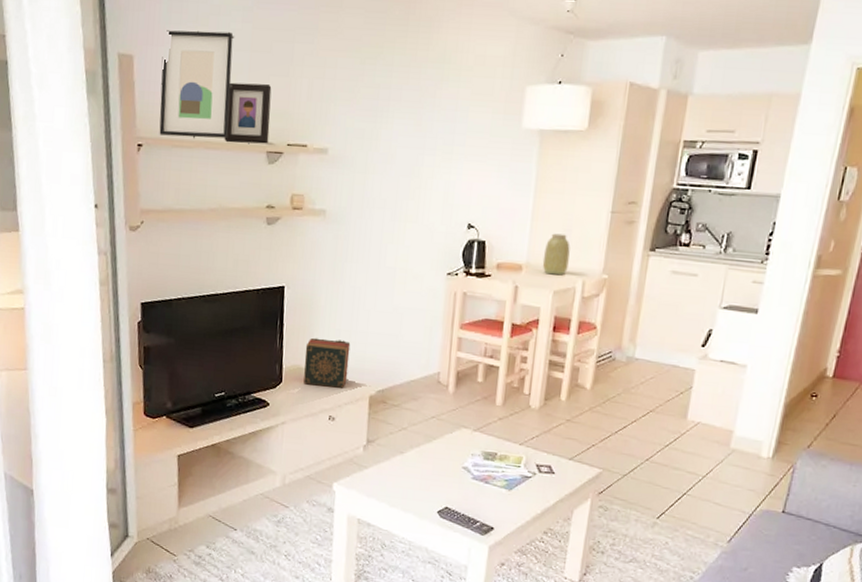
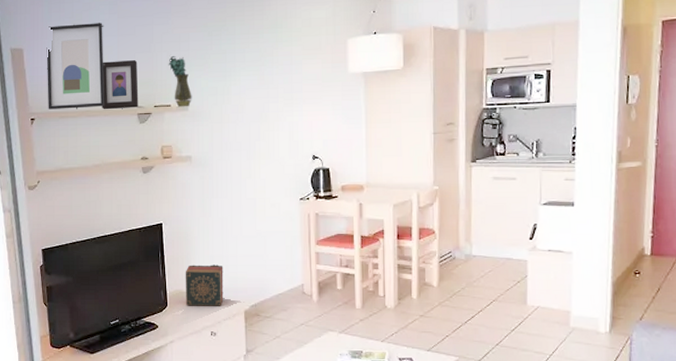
vase: none [308,83,334,150] -> present [168,55,192,108]
vase: present [542,233,570,276] -> none [380,156,404,191]

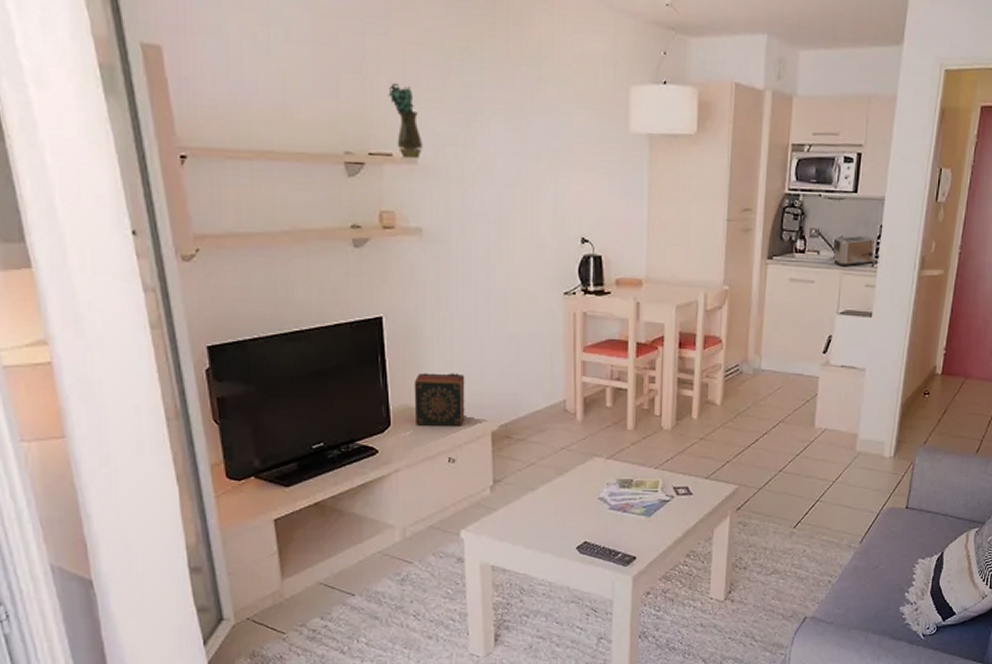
picture frame: present [46,23,105,110] -> none [200,15,296,148]
picture frame: present [102,60,139,110] -> none [290,80,346,154]
toaster: none [532,137,571,165] -> present [833,235,875,267]

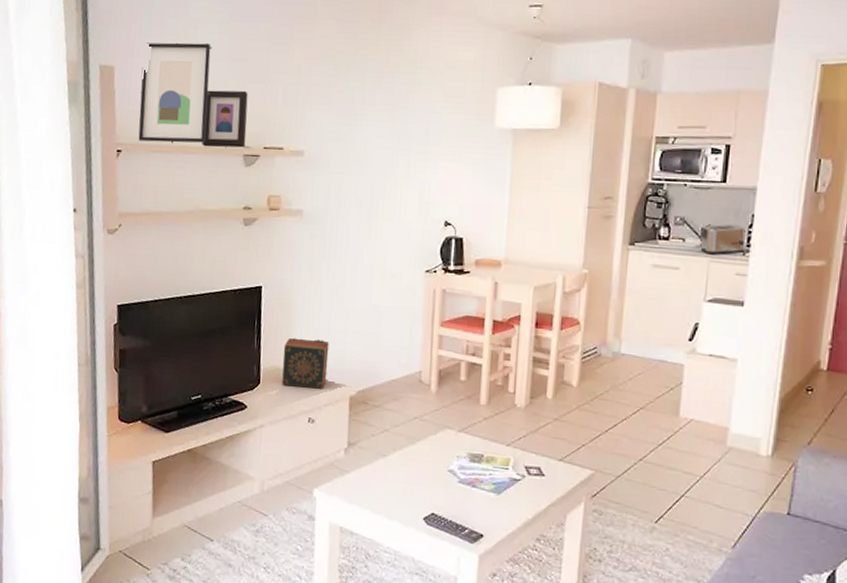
picture frame: none [200,15,296,148] -> present [138,42,213,144]
picture frame: none [290,80,346,154] -> present [202,90,248,148]
vase: present [388,82,423,159] -> none [284,89,310,152]

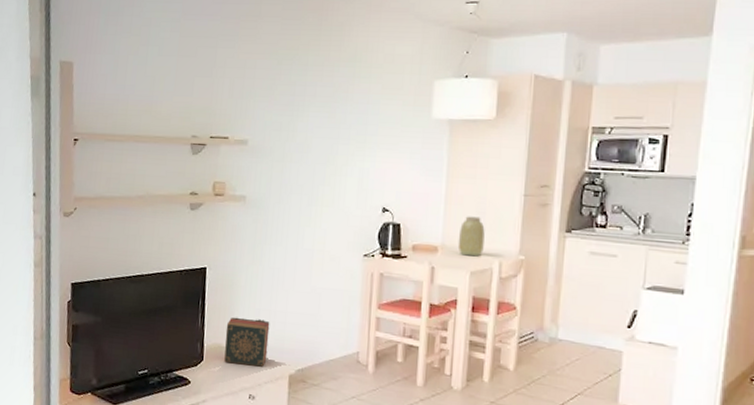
picture frame: present [138,42,213,144] -> none [93,40,164,134]
picture frame: present [202,90,248,148] -> none [152,83,196,137]
vase: none [521,229,549,271] -> present [457,216,486,257]
toaster: present [700,224,746,255] -> none [638,212,685,243]

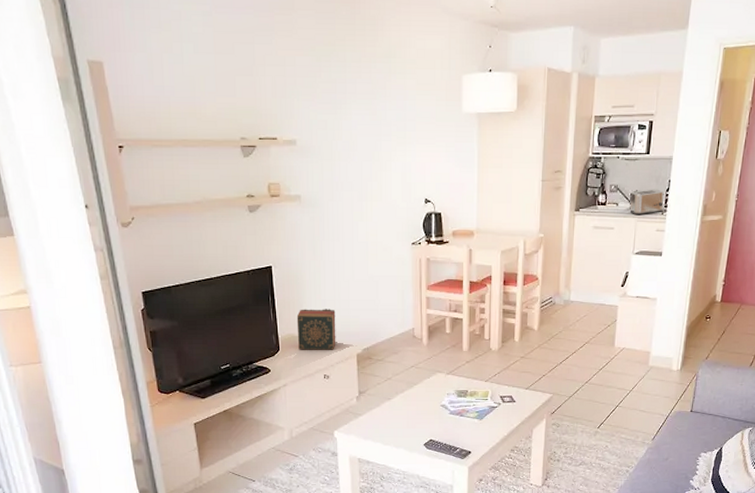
vase: present [457,216,486,257] -> none [490,202,512,237]
toaster: none [638,212,685,243] -> present [630,189,664,216]

